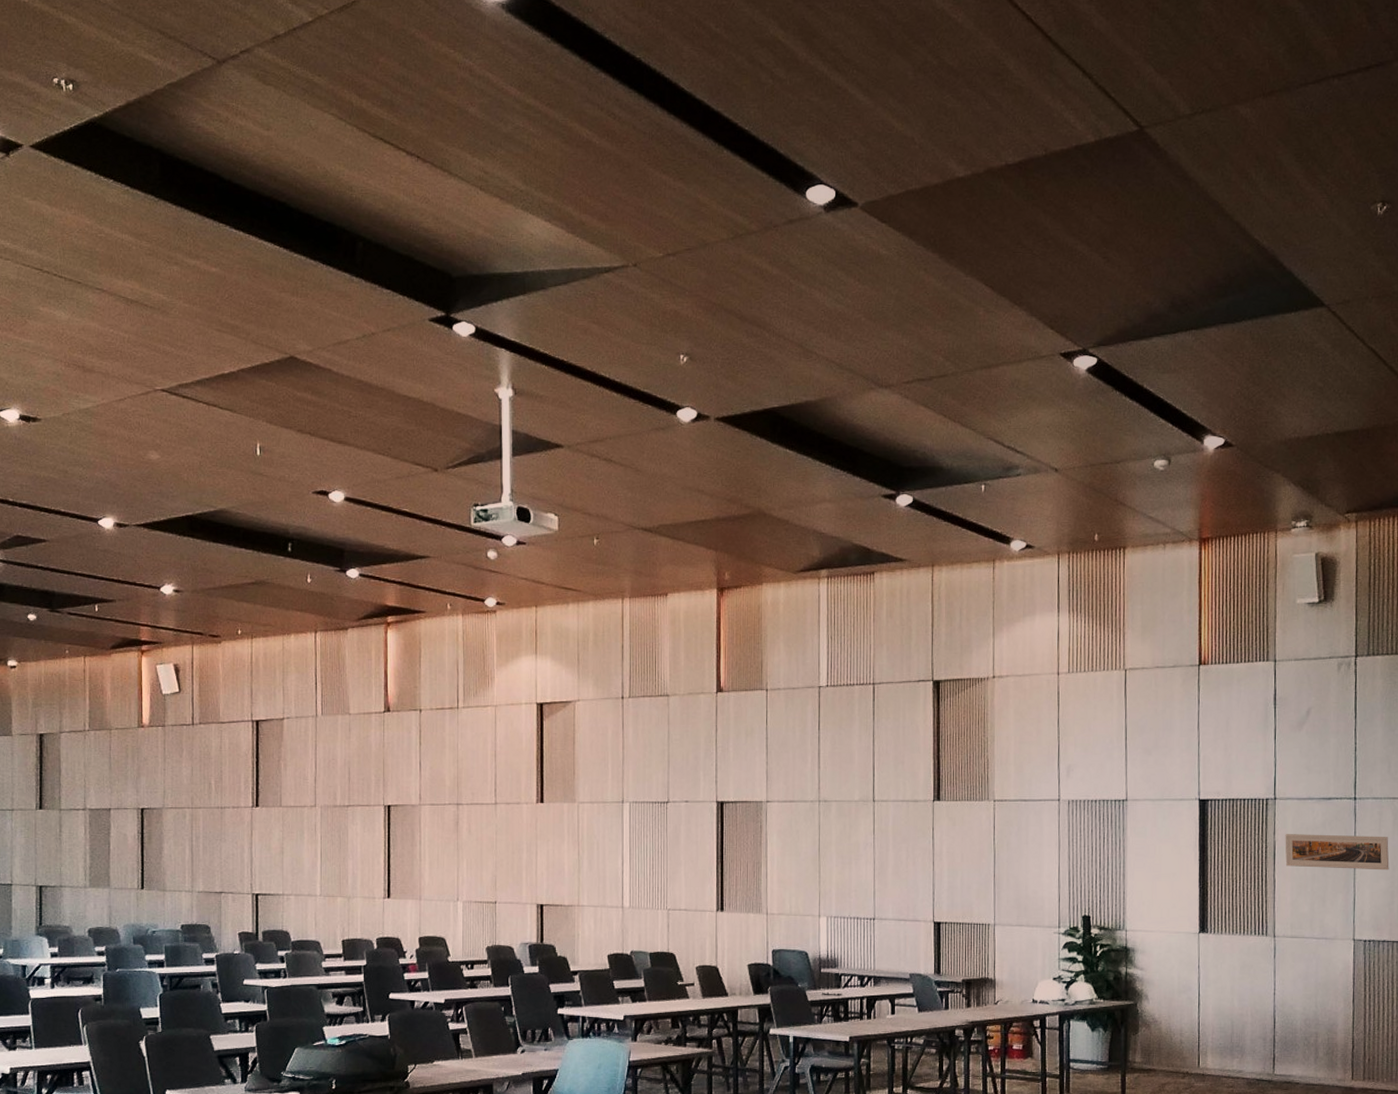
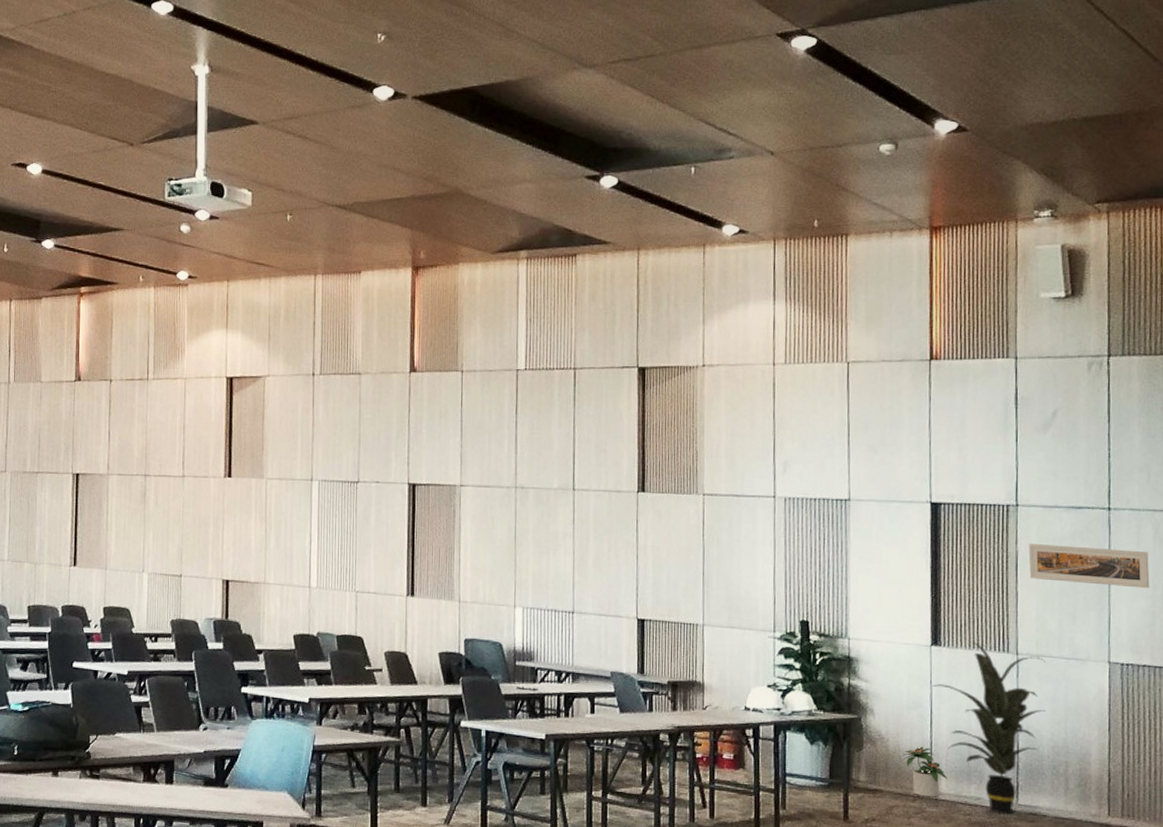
potted plant: none [1171,1026,1213,1073] -> present [900,746,948,798]
indoor plant: none [1200,928,1299,1084] -> present [933,642,1046,815]

